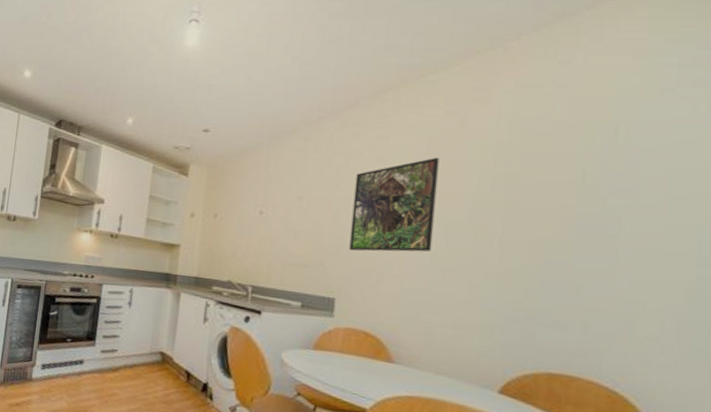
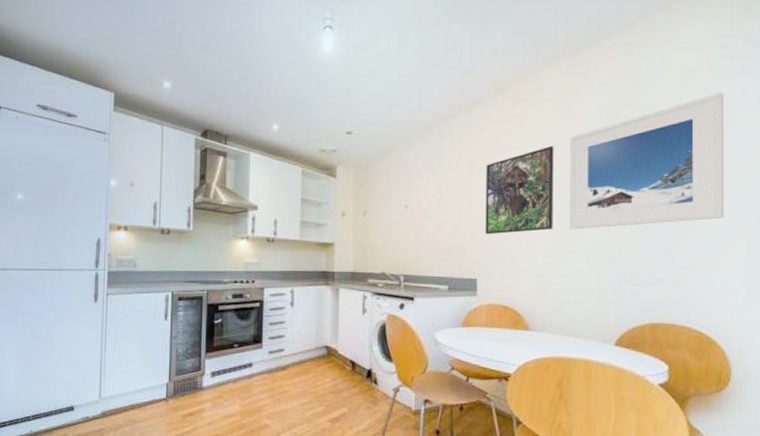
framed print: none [451,106,667,258] -> present [570,92,725,230]

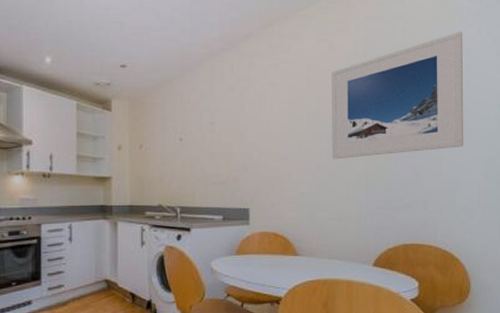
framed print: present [485,145,554,235] -> none [255,79,318,166]

